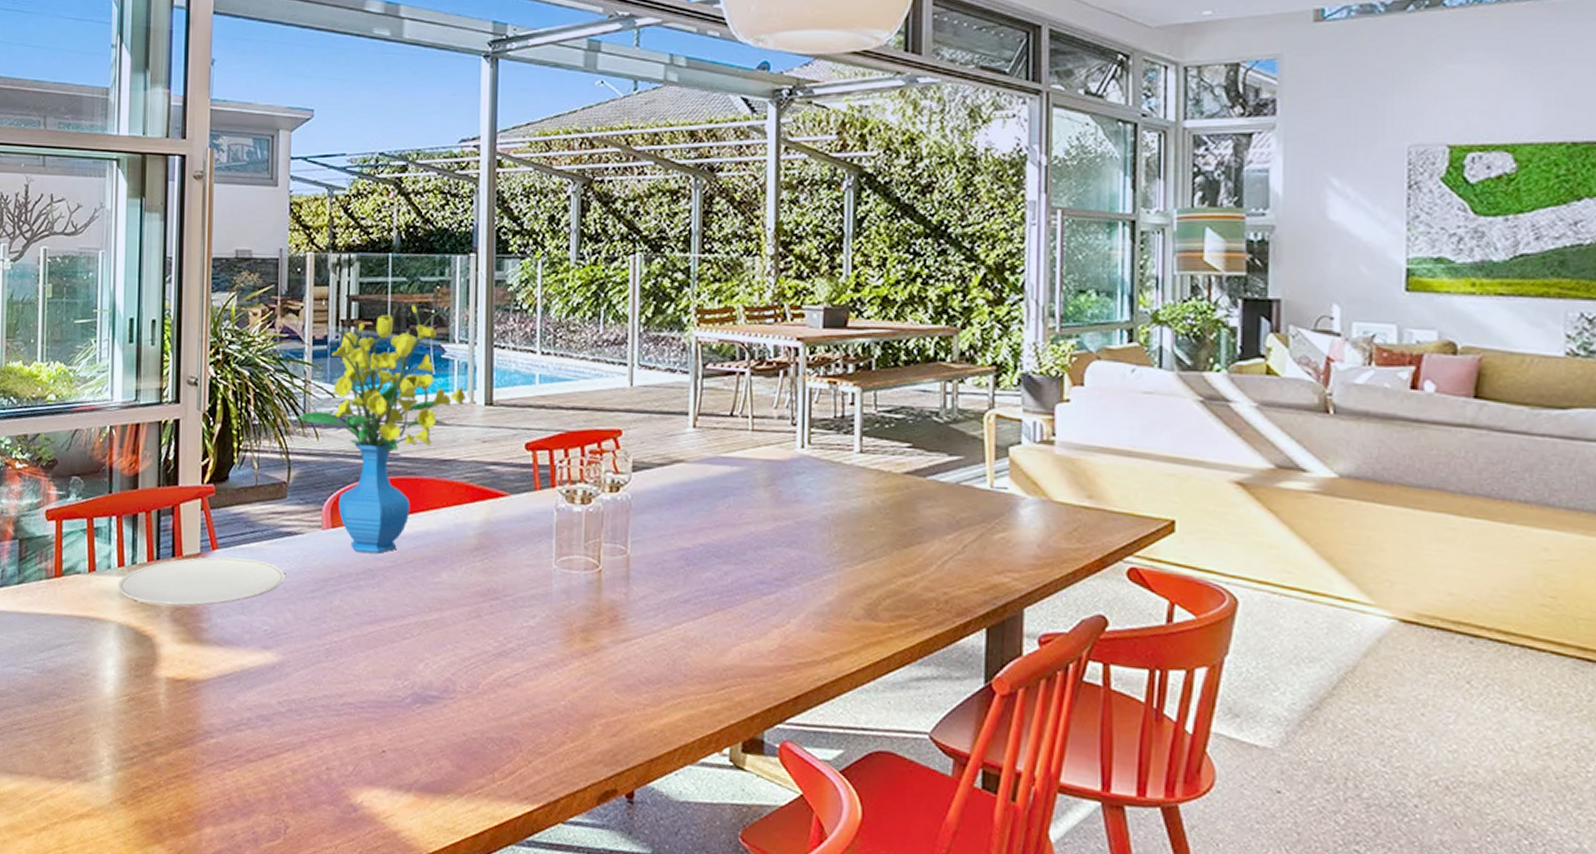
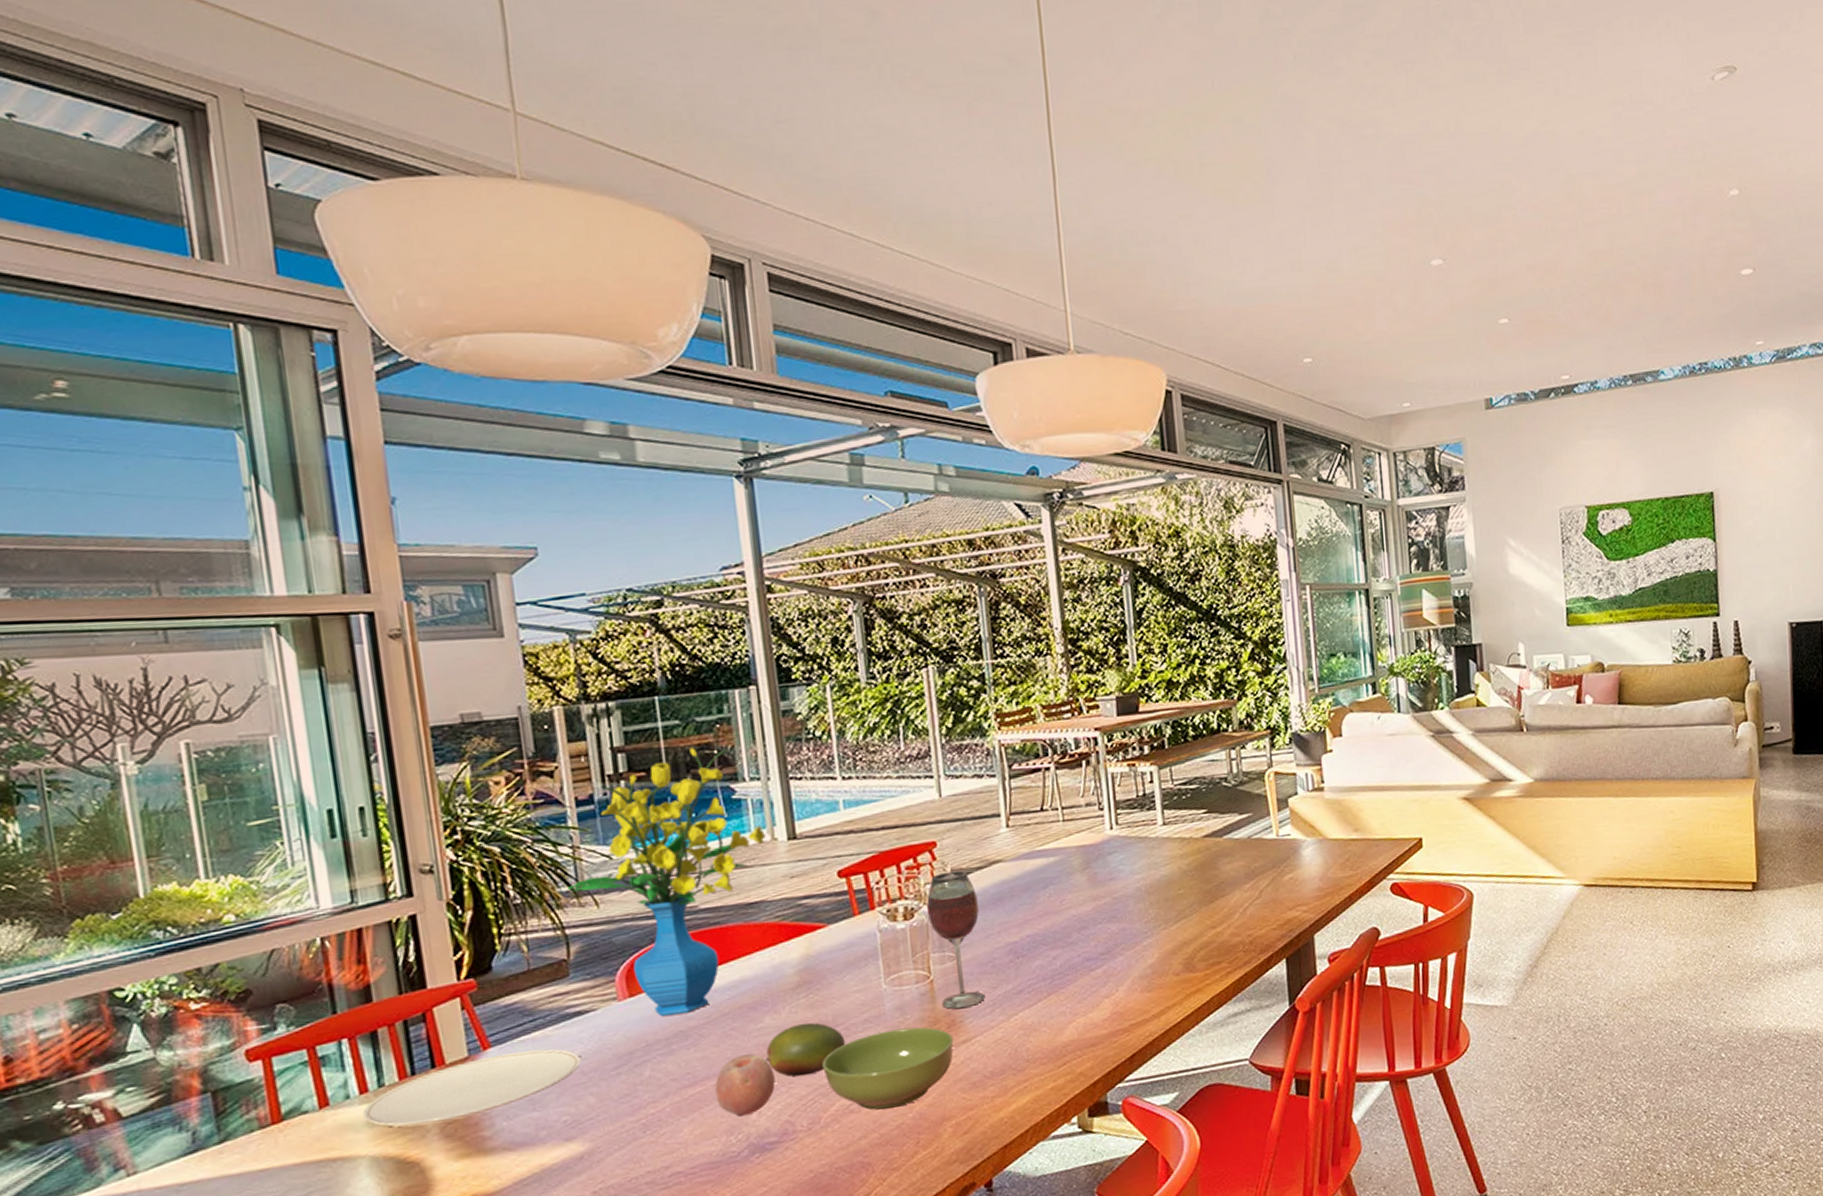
fruit: none [390,603,444,664] -> present [714,1053,776,1117]
fruit: none [438,586,512,639] -> present [766,1022,846,1077]
bowl: none [487,611,614,692] -> present [822,1027,954,1110]
wineglass: none [603,462,656,606] -> present [926,870,984,1009]

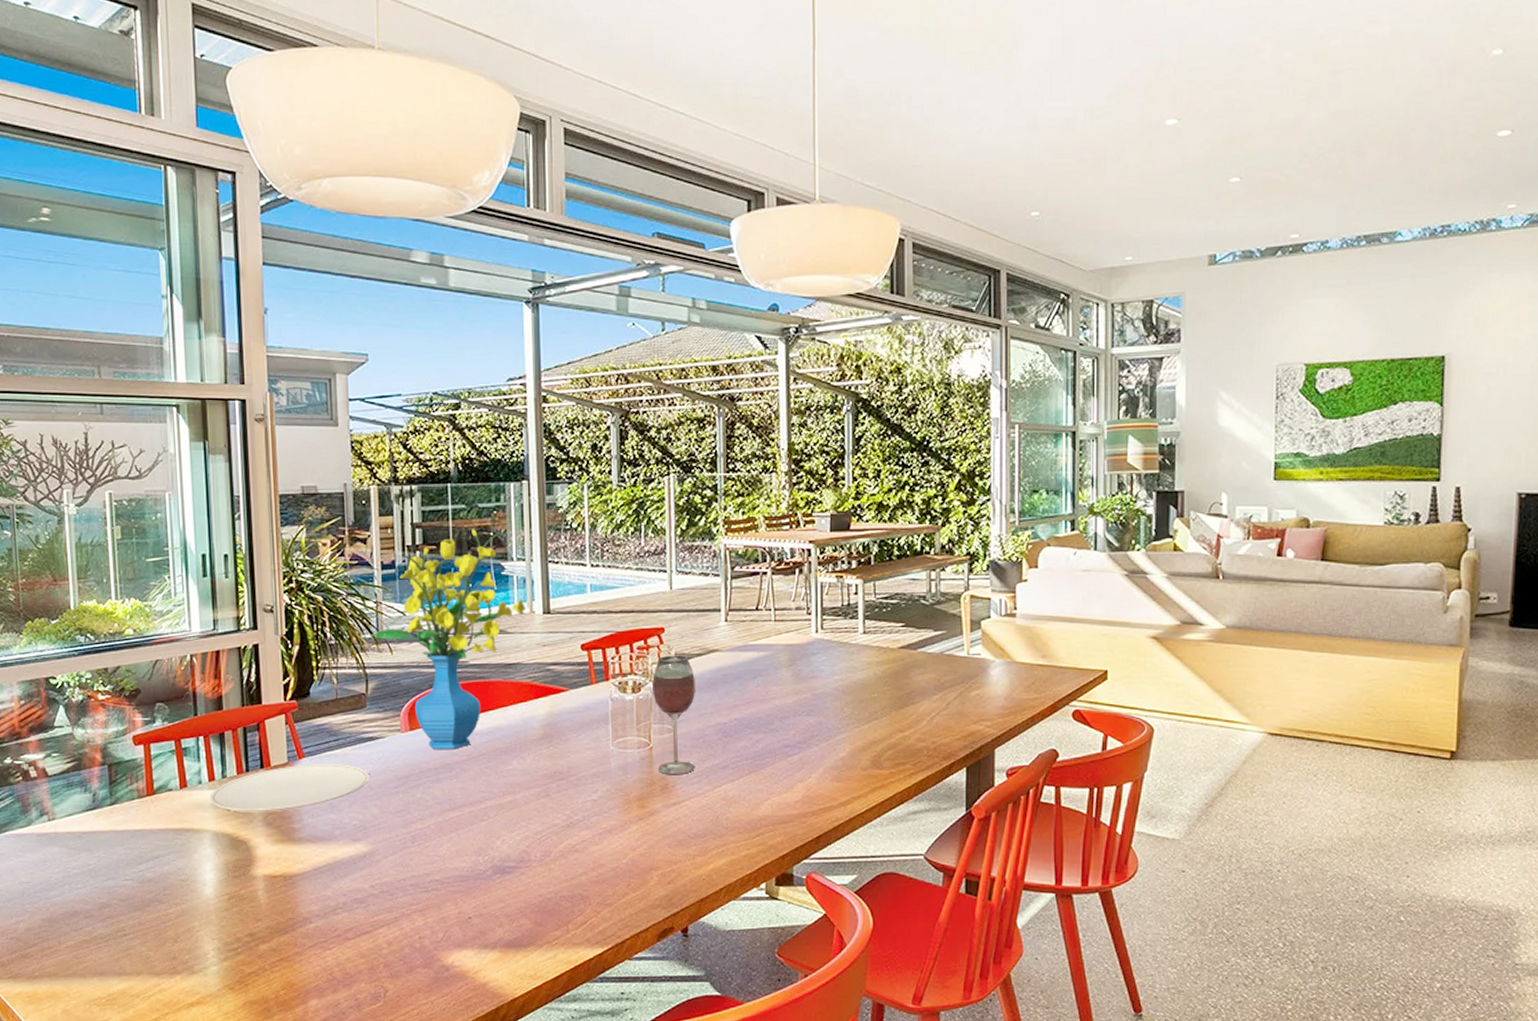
fruit: present [714,1053,776,1117] -> none [469,789,517,841]
fruit: present [766,1022,846,1077] -> none [511,770,576,815]
bowl: present [822,1027,954,1110] -> none [556,785,666,852]

